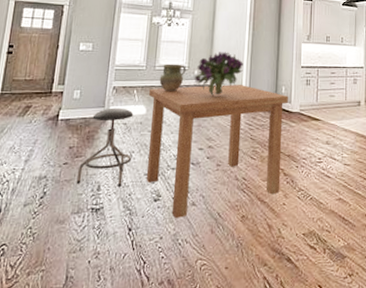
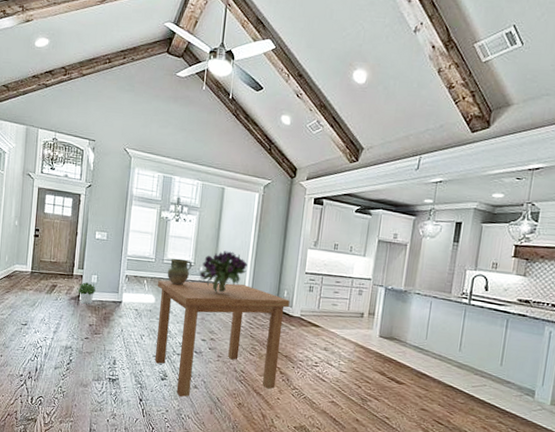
potted plant: none [56,99,78,124] -> present [77,282,96,305]
stool: present [76,108,134,187] -> none [96,294,144,364]

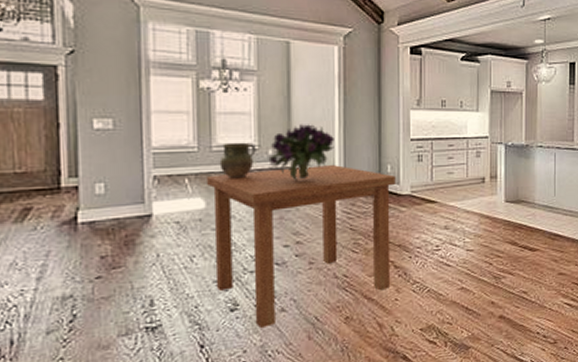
potted plant: present [77,282,96,305] -> none [71,195,105,228]

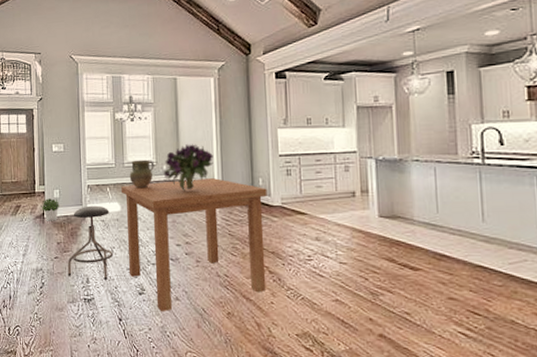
potted plant: none [71,195,105,228] -> present [41,198,59,221]
stool: none [117,202,194,301] -> present [67,205,114,280]

